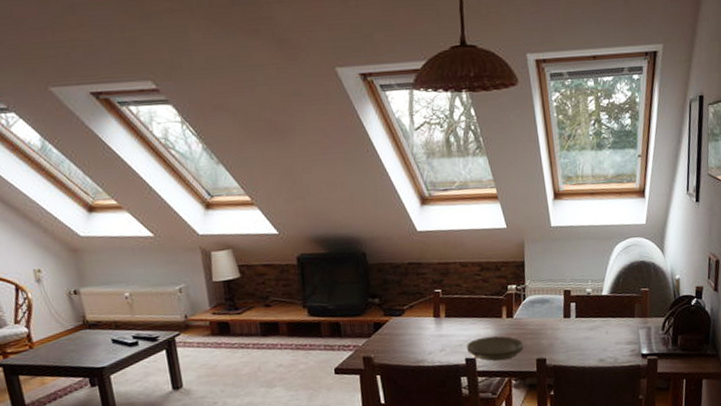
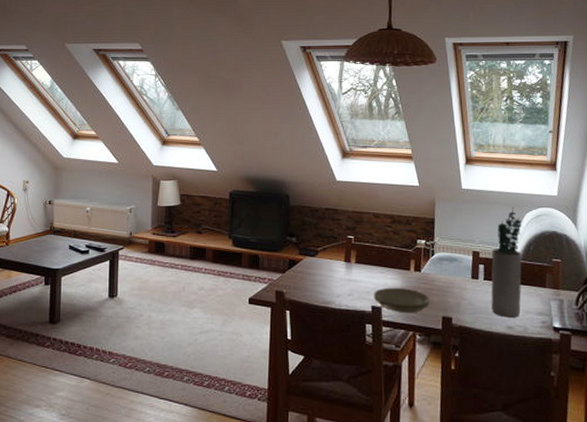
vase: none [582,240,612,351] -> present [491,207,522,317]

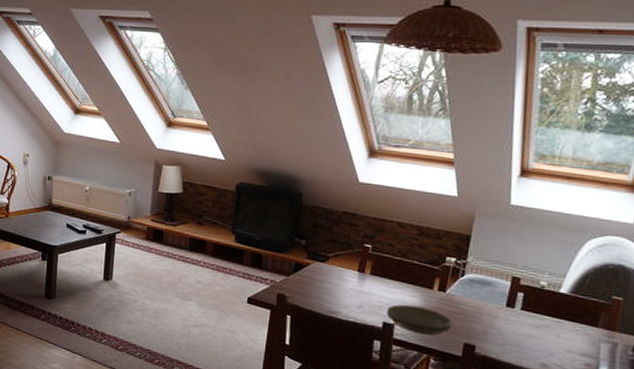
vase: present [491,207,522,317] -> none [525,231,580,355]

